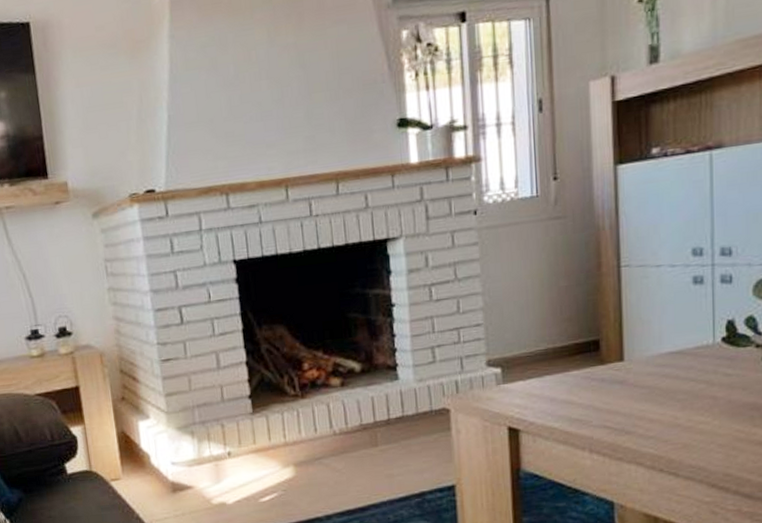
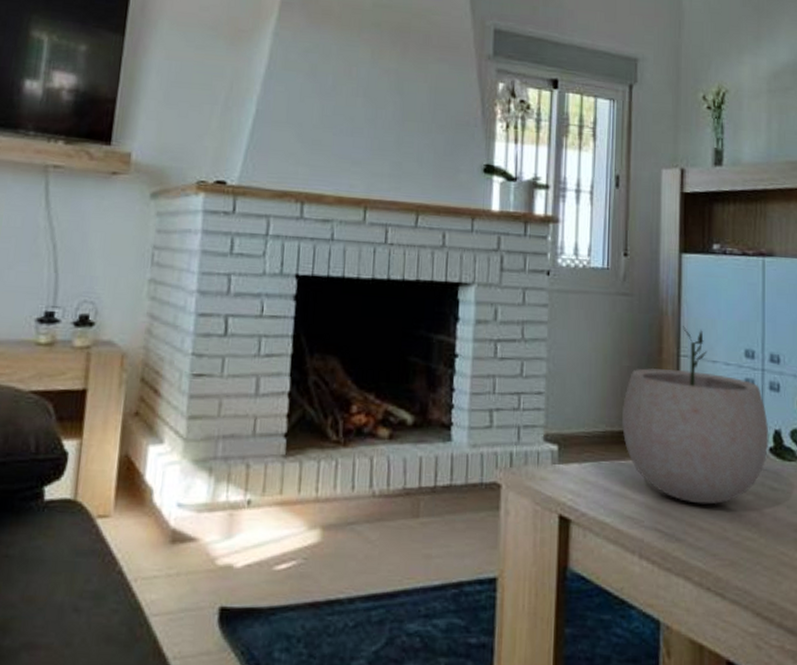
plant pot: none [563,237,722,399] -> present [622,326,769,505]

